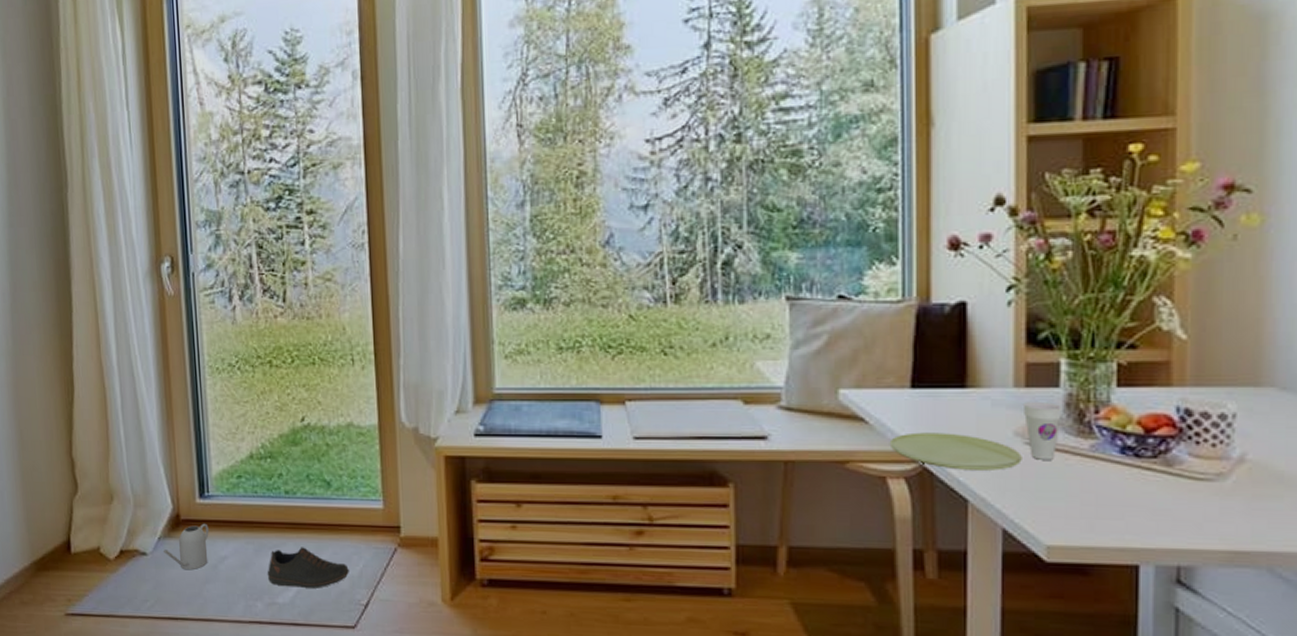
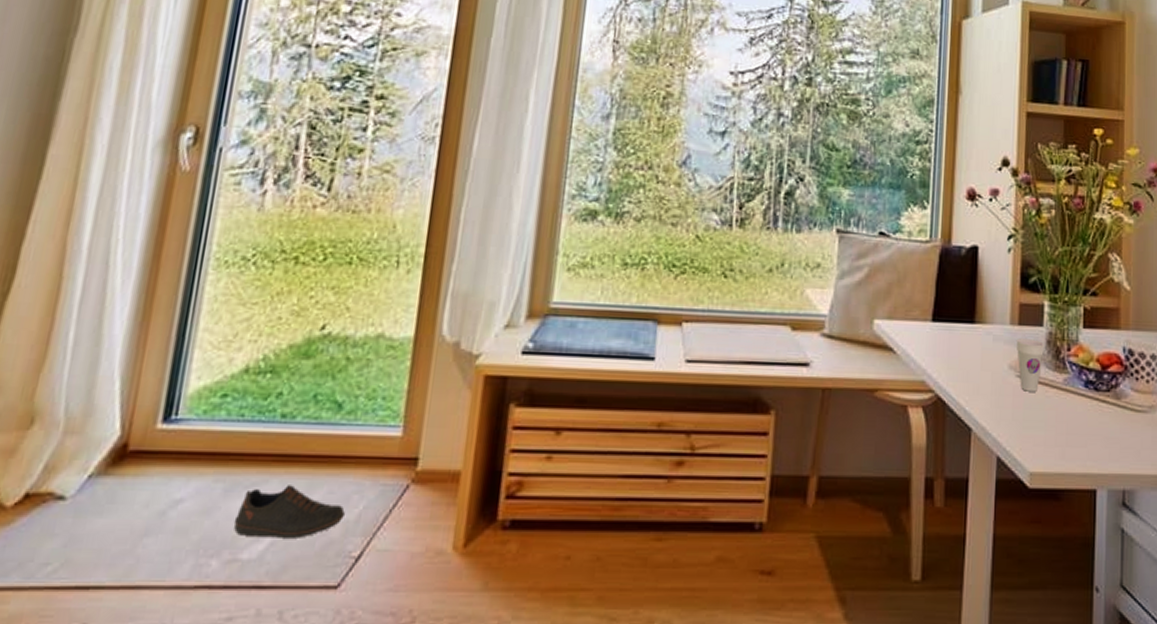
watering can: present [164,523,209,570] -> none [91,455,167,519]
plate: present [889,432,1022,471] -> none [911,363,1014,401]

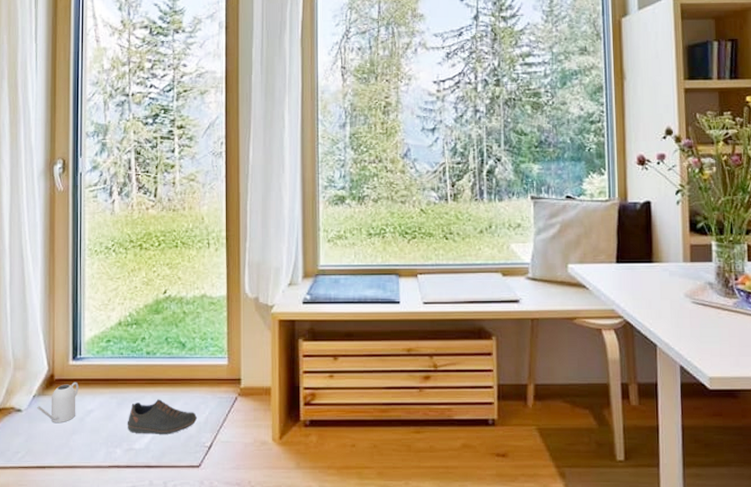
watering can: none [91,455,167,519] -> present [37,382,79,424]
cup: present [1016,337,1044,392] -> none [689,271,714,314]

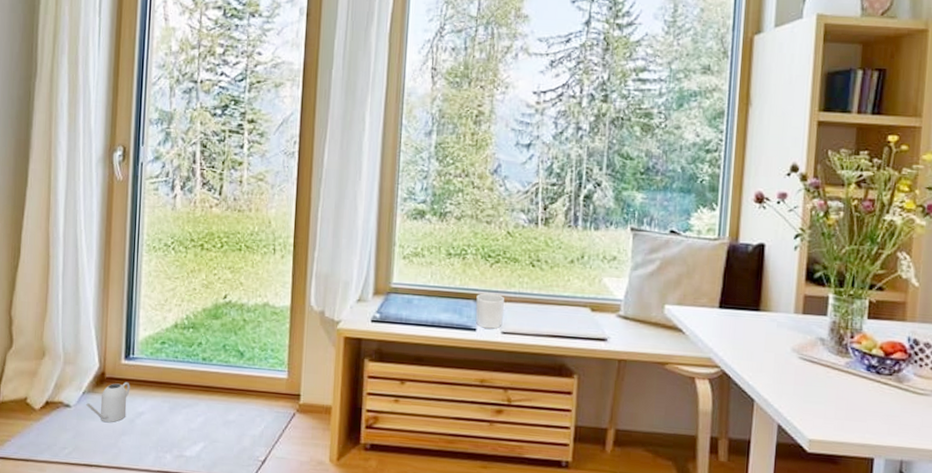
shoe: present [127,399,197,434] -> none [178,407,252,445]
mug: none [398,268,424,300] -> present [475,293,505,329]

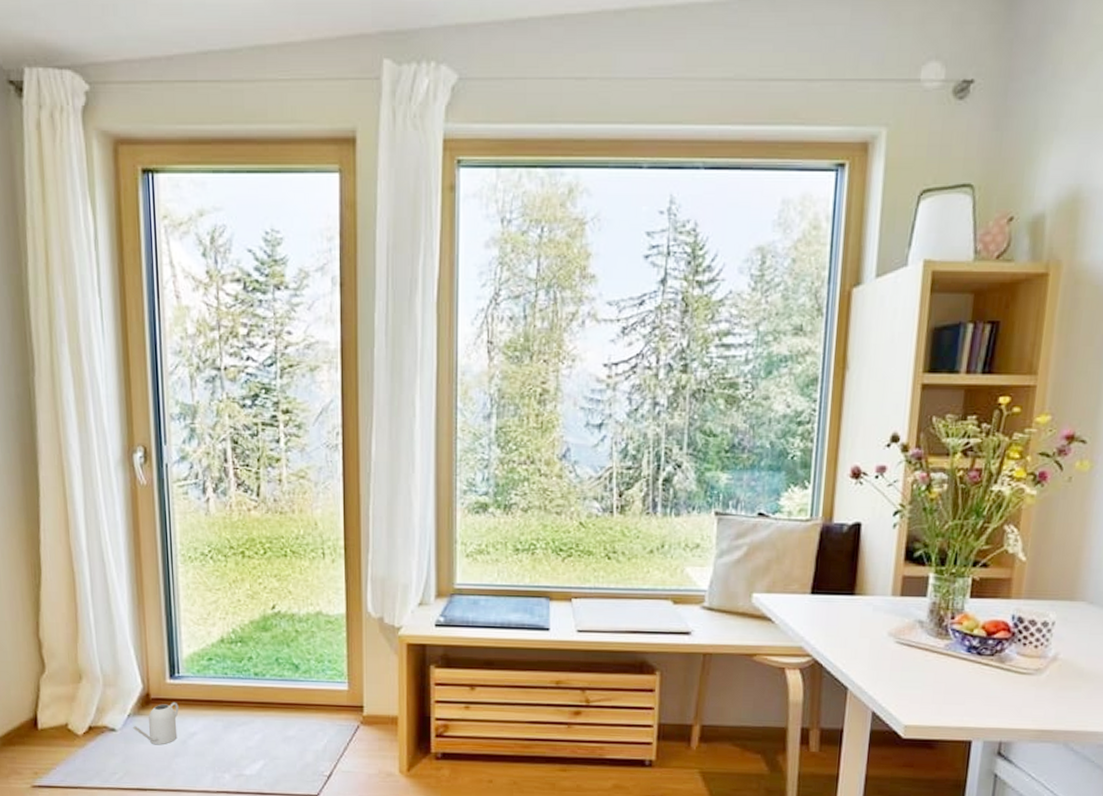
mug: present [475,293,505,329] -> none [548,590,580,628]

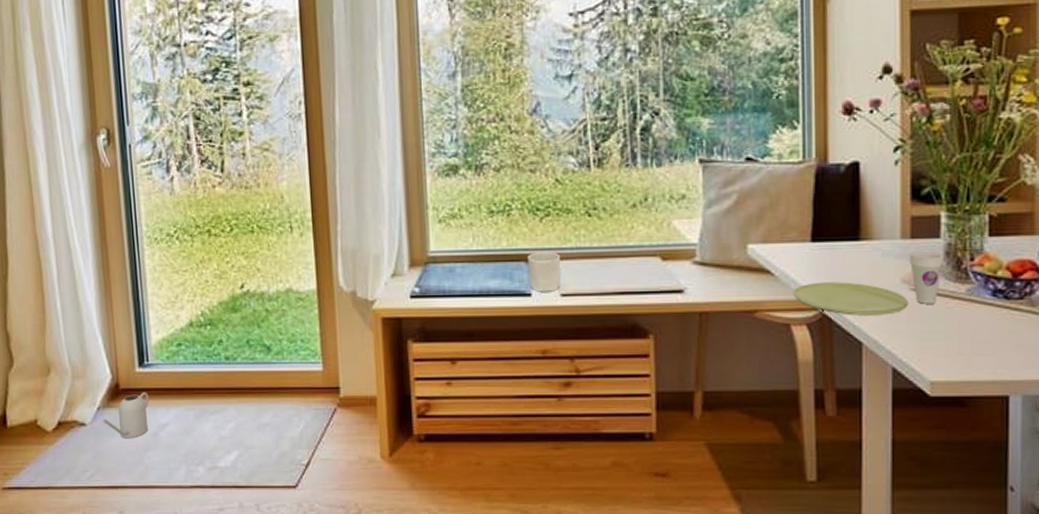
mug: none [548,590,580,628] -> present [528,252,561,292]
plate: none [789,631,893,664] -> present [792,282,909,316]
cup: none [897,607,927,656] -> present [908,250,942,304]

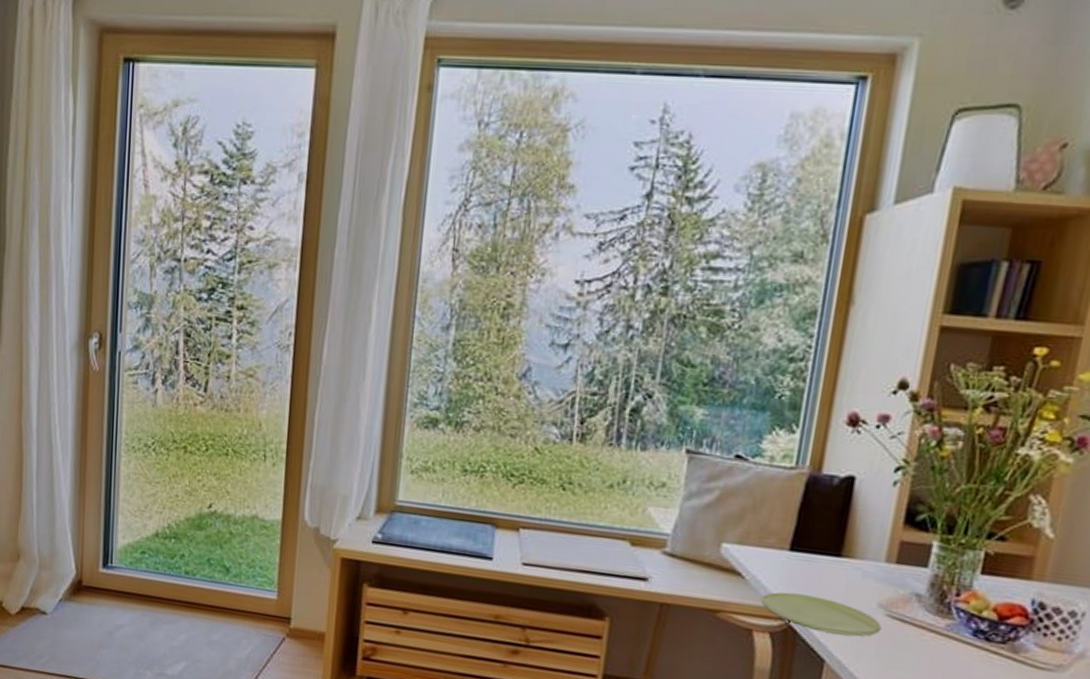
watering can: present [103,392,149,439] -> none [63,591,109,634]
mug: present [528,252,561,292] -> none [492,517,529,560]
cup: present [908,250,942,304] -> none [889,577,926,634]

